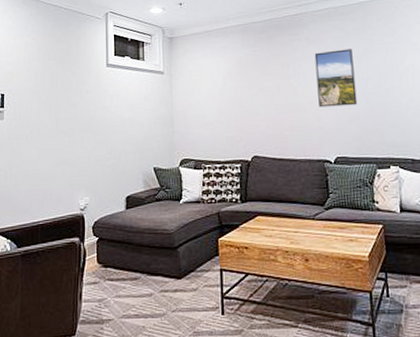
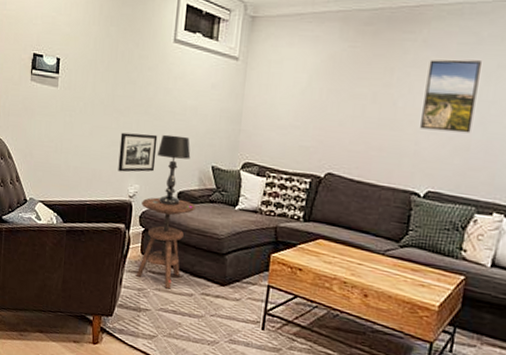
picture frame: none [67,148,102,188] -> present [118,132,158,172]
side table: none [93,203,144,294] -> present [136,197,196,289]
table lamp: none [103,145,134,212] -> present [157,134,191,206]

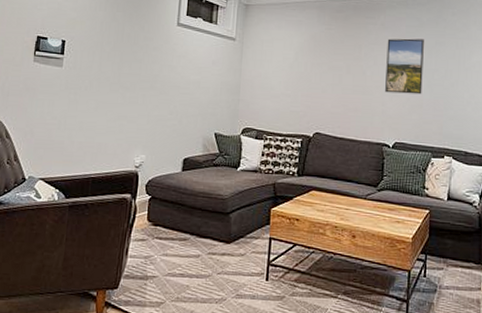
picture frame: present [118,132,158,172] -> none [124,107,163,144]
side table: present [136,197,196,289] -> none [142,165,200,253]
table lamp: present [157,134,191,206] -> none [163,107,195,173]

